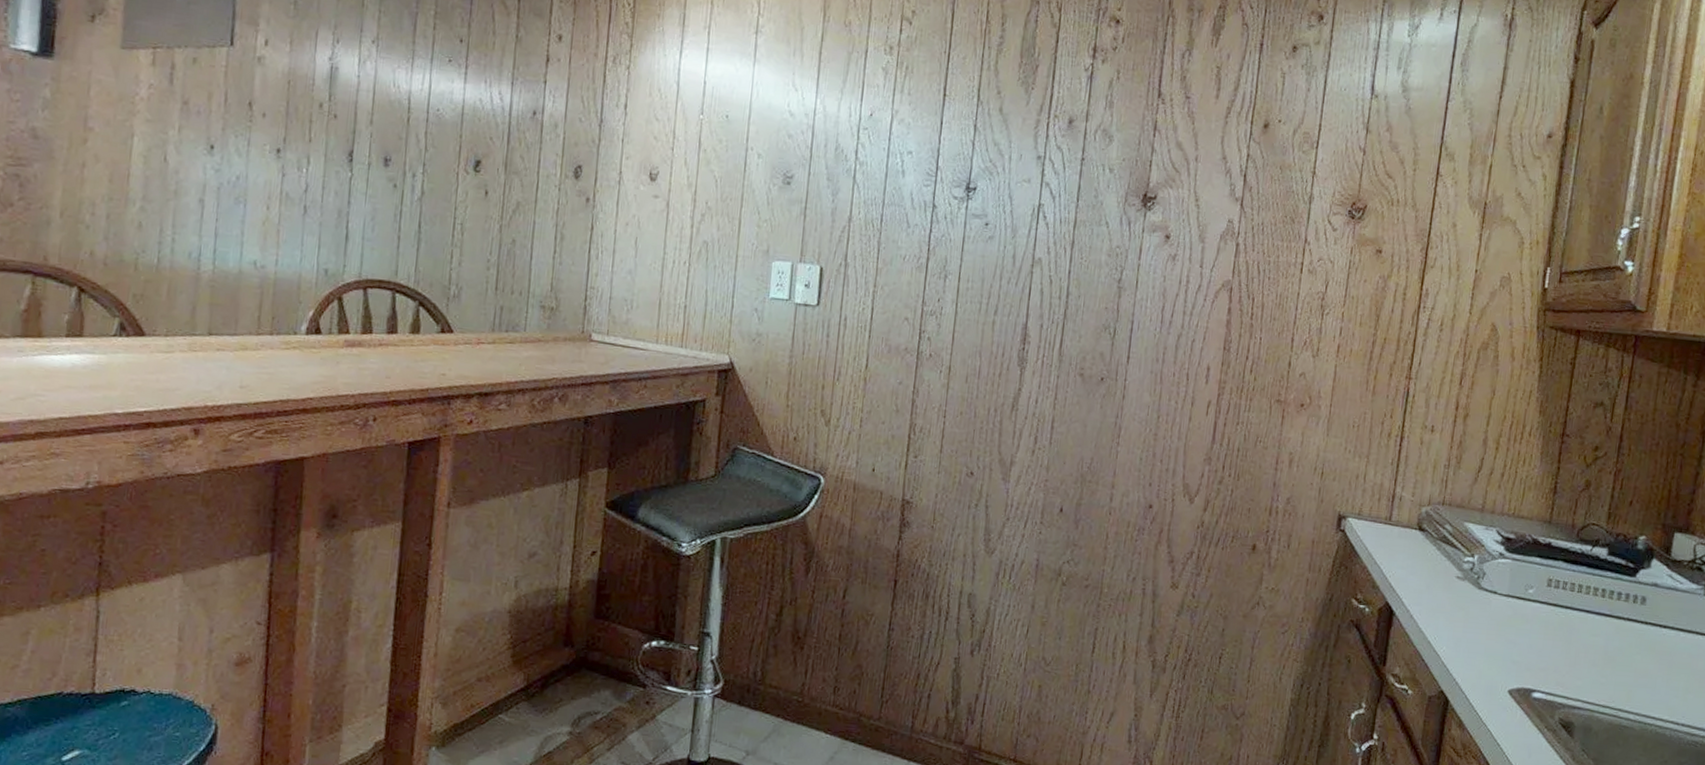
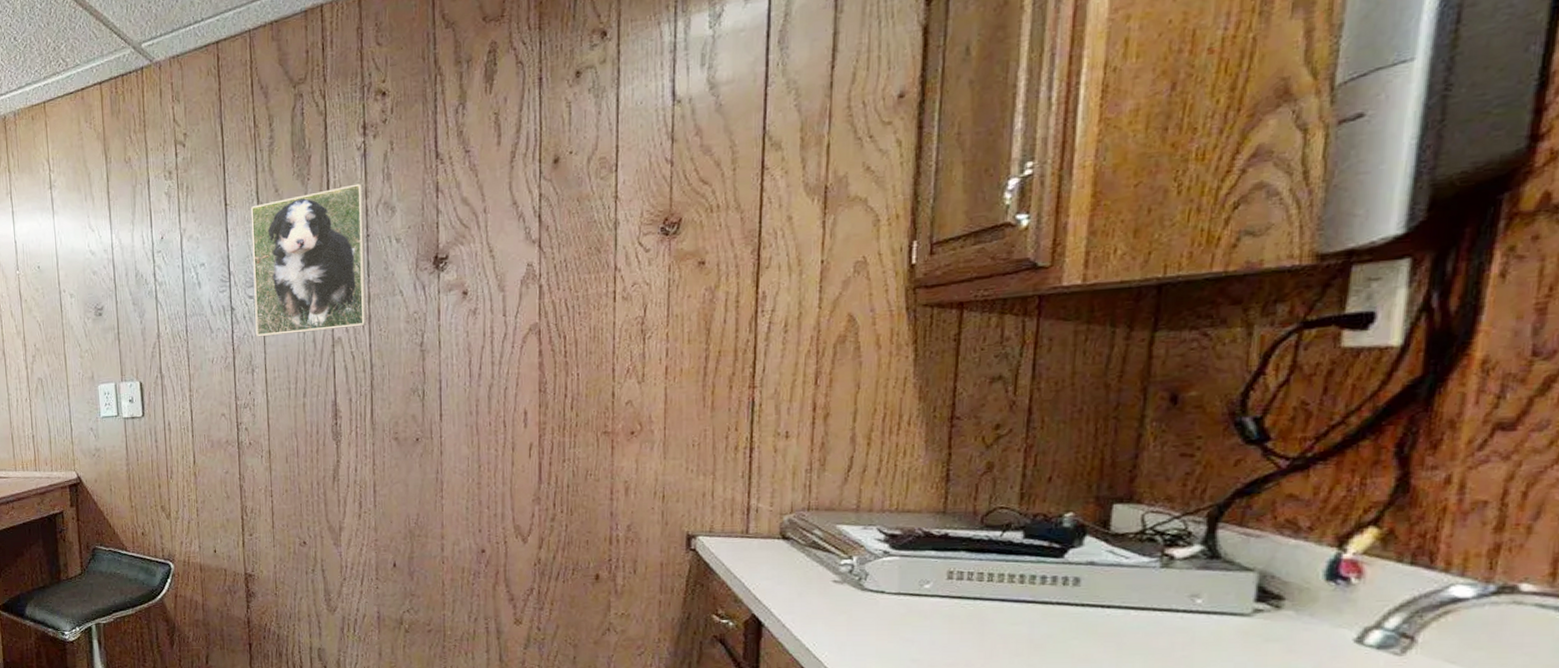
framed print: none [955,102,1086,252] -> present [250,183,367,337]

